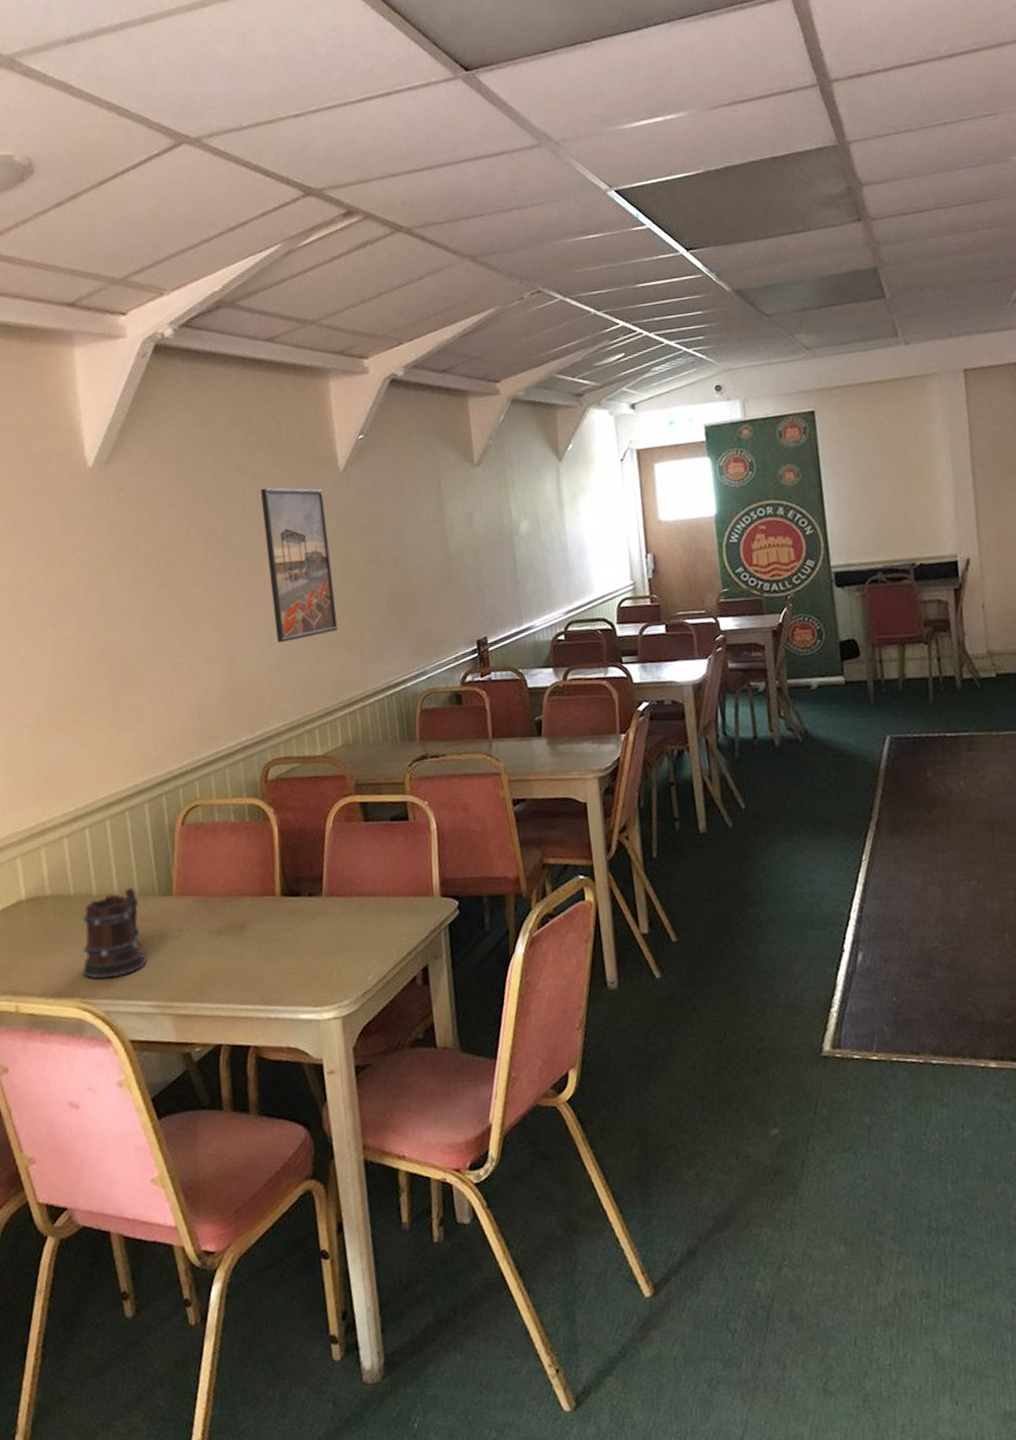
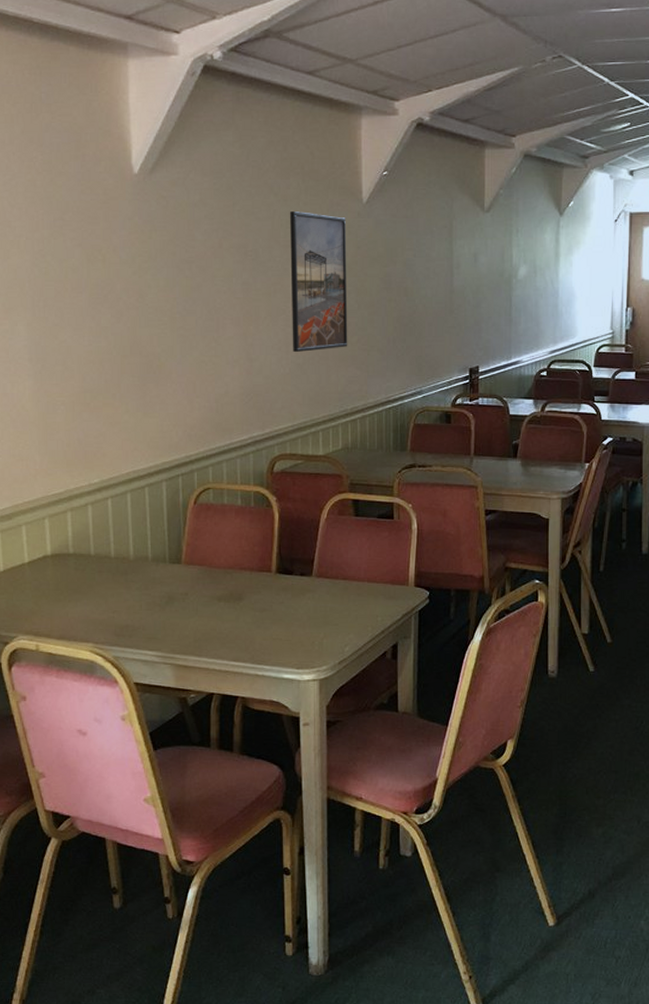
beer mug: present [81,887,147,979] -> none [96,553,154,629]

